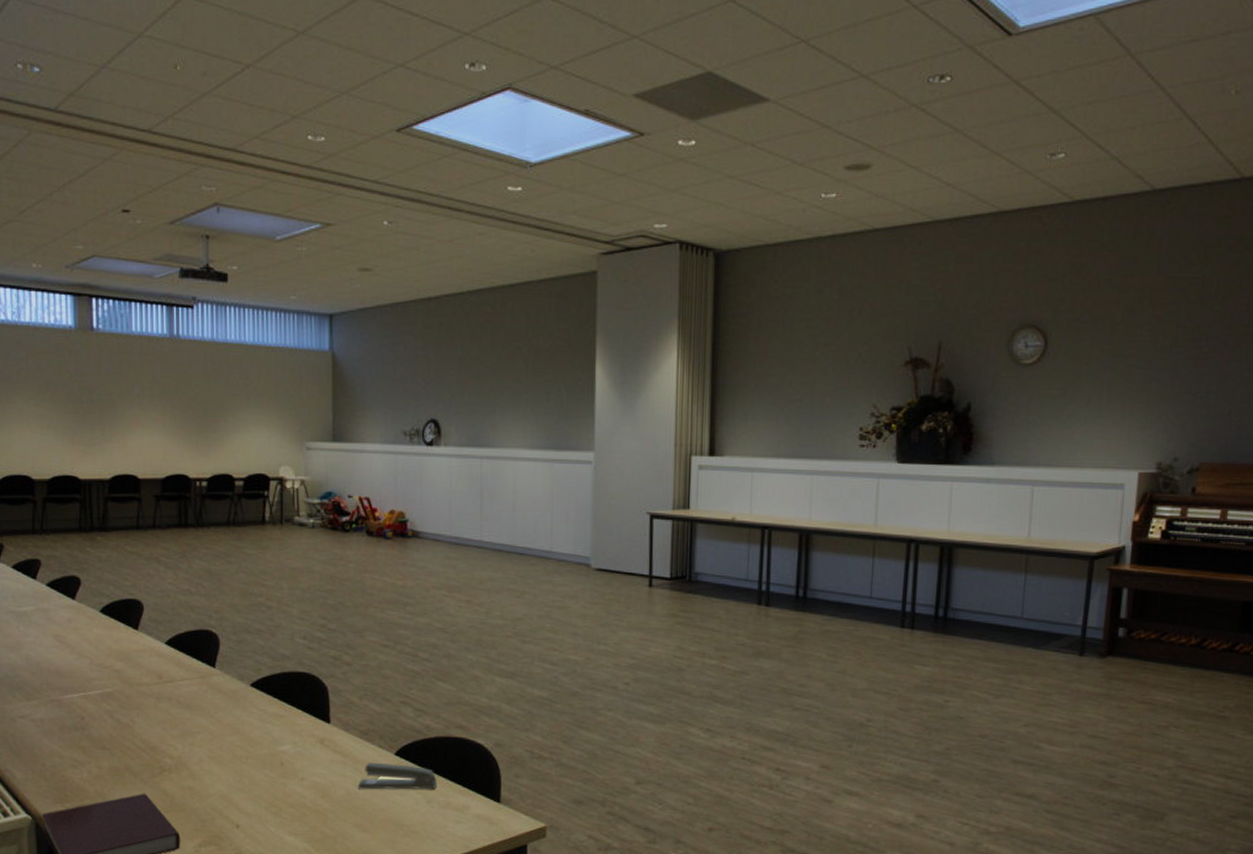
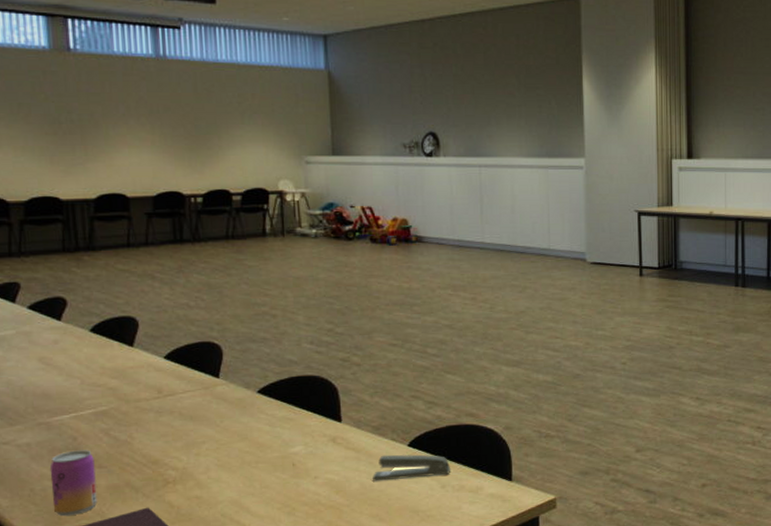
beverage can: none [59,729,100,795] -> present [50,450,98,516]

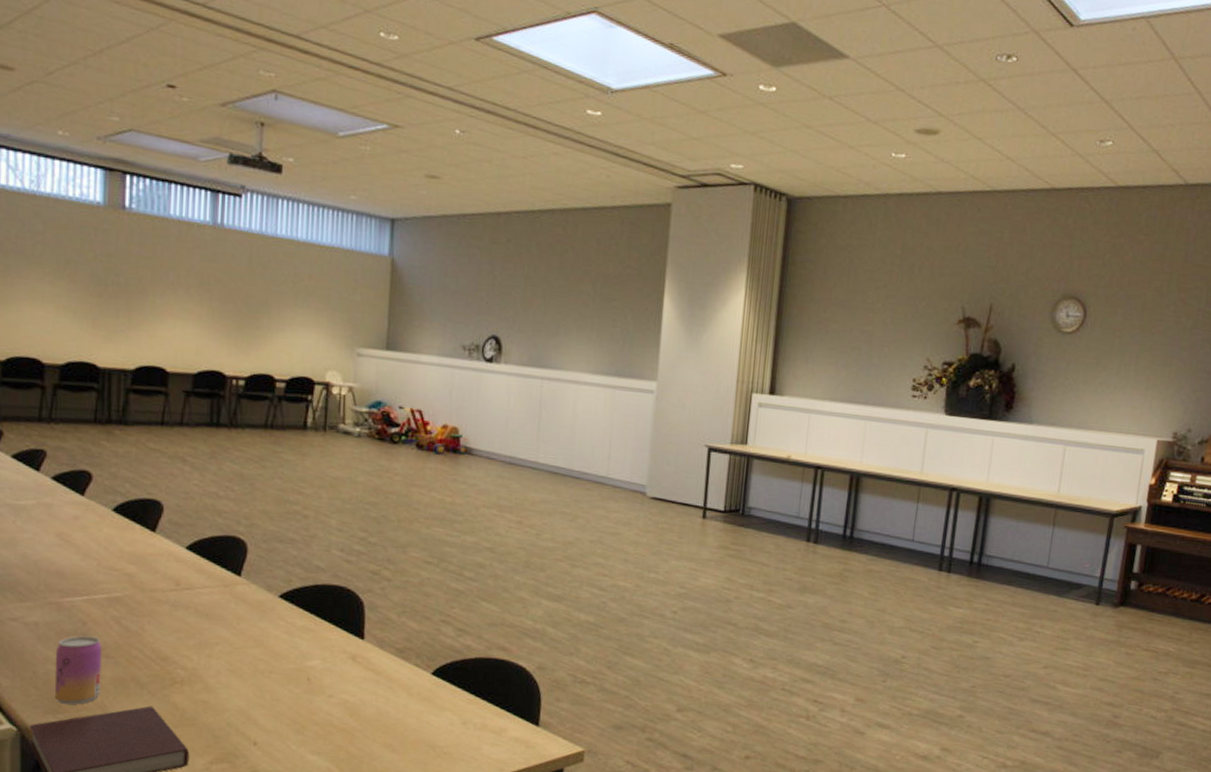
stapler: present [372,454,451,482] -> none [389,681,475,711]

